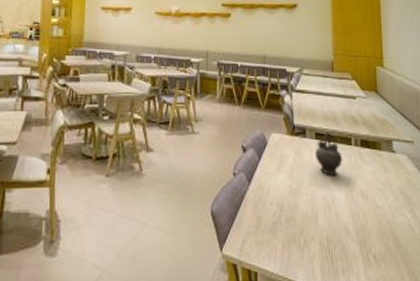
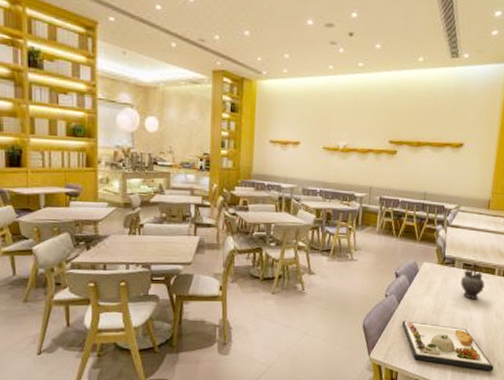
dinner plate: none [255,204,369,267] -> present [402,321,494,371]

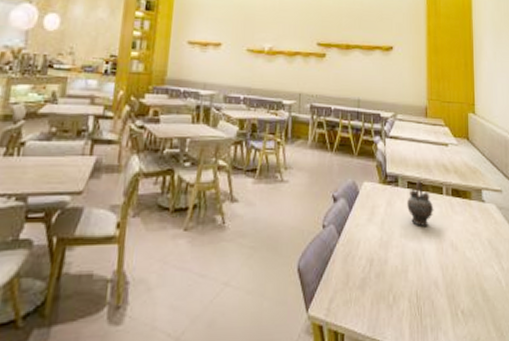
dinner plate: present [402,321,494,371] -> none [344,259,457,324]

